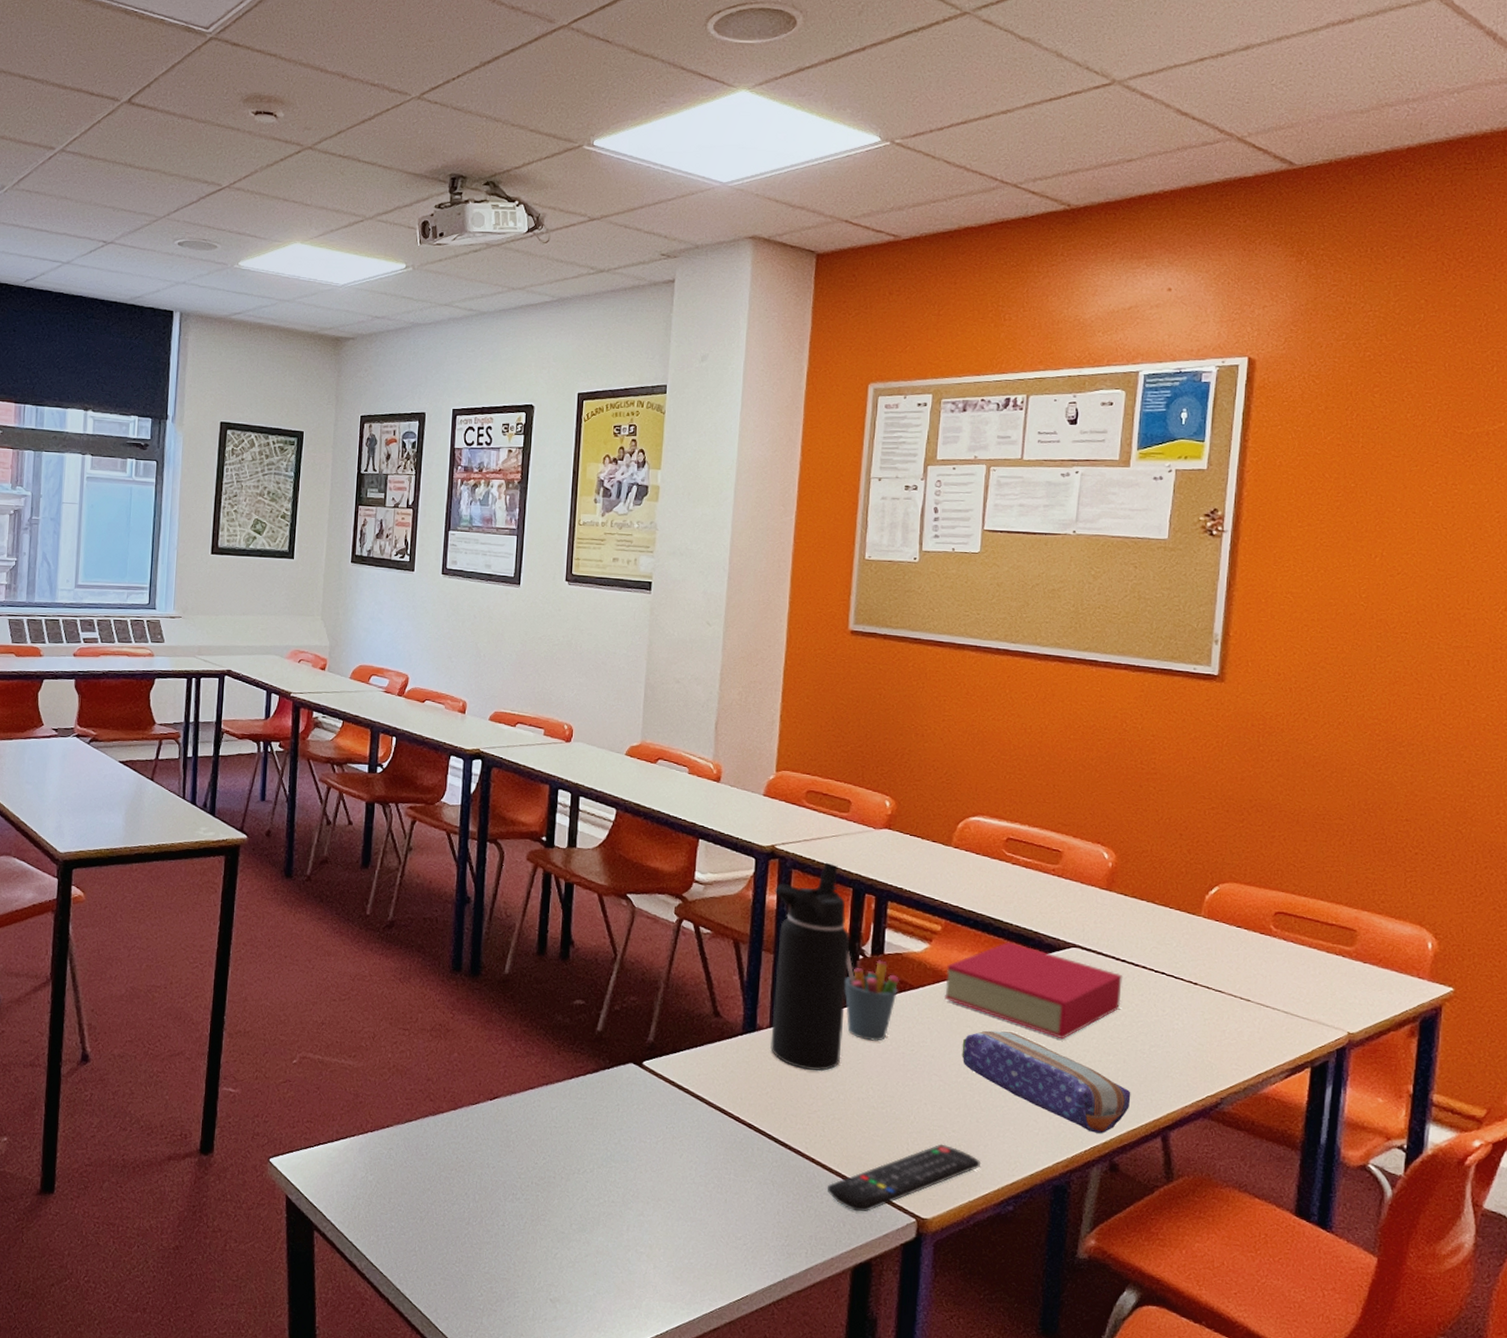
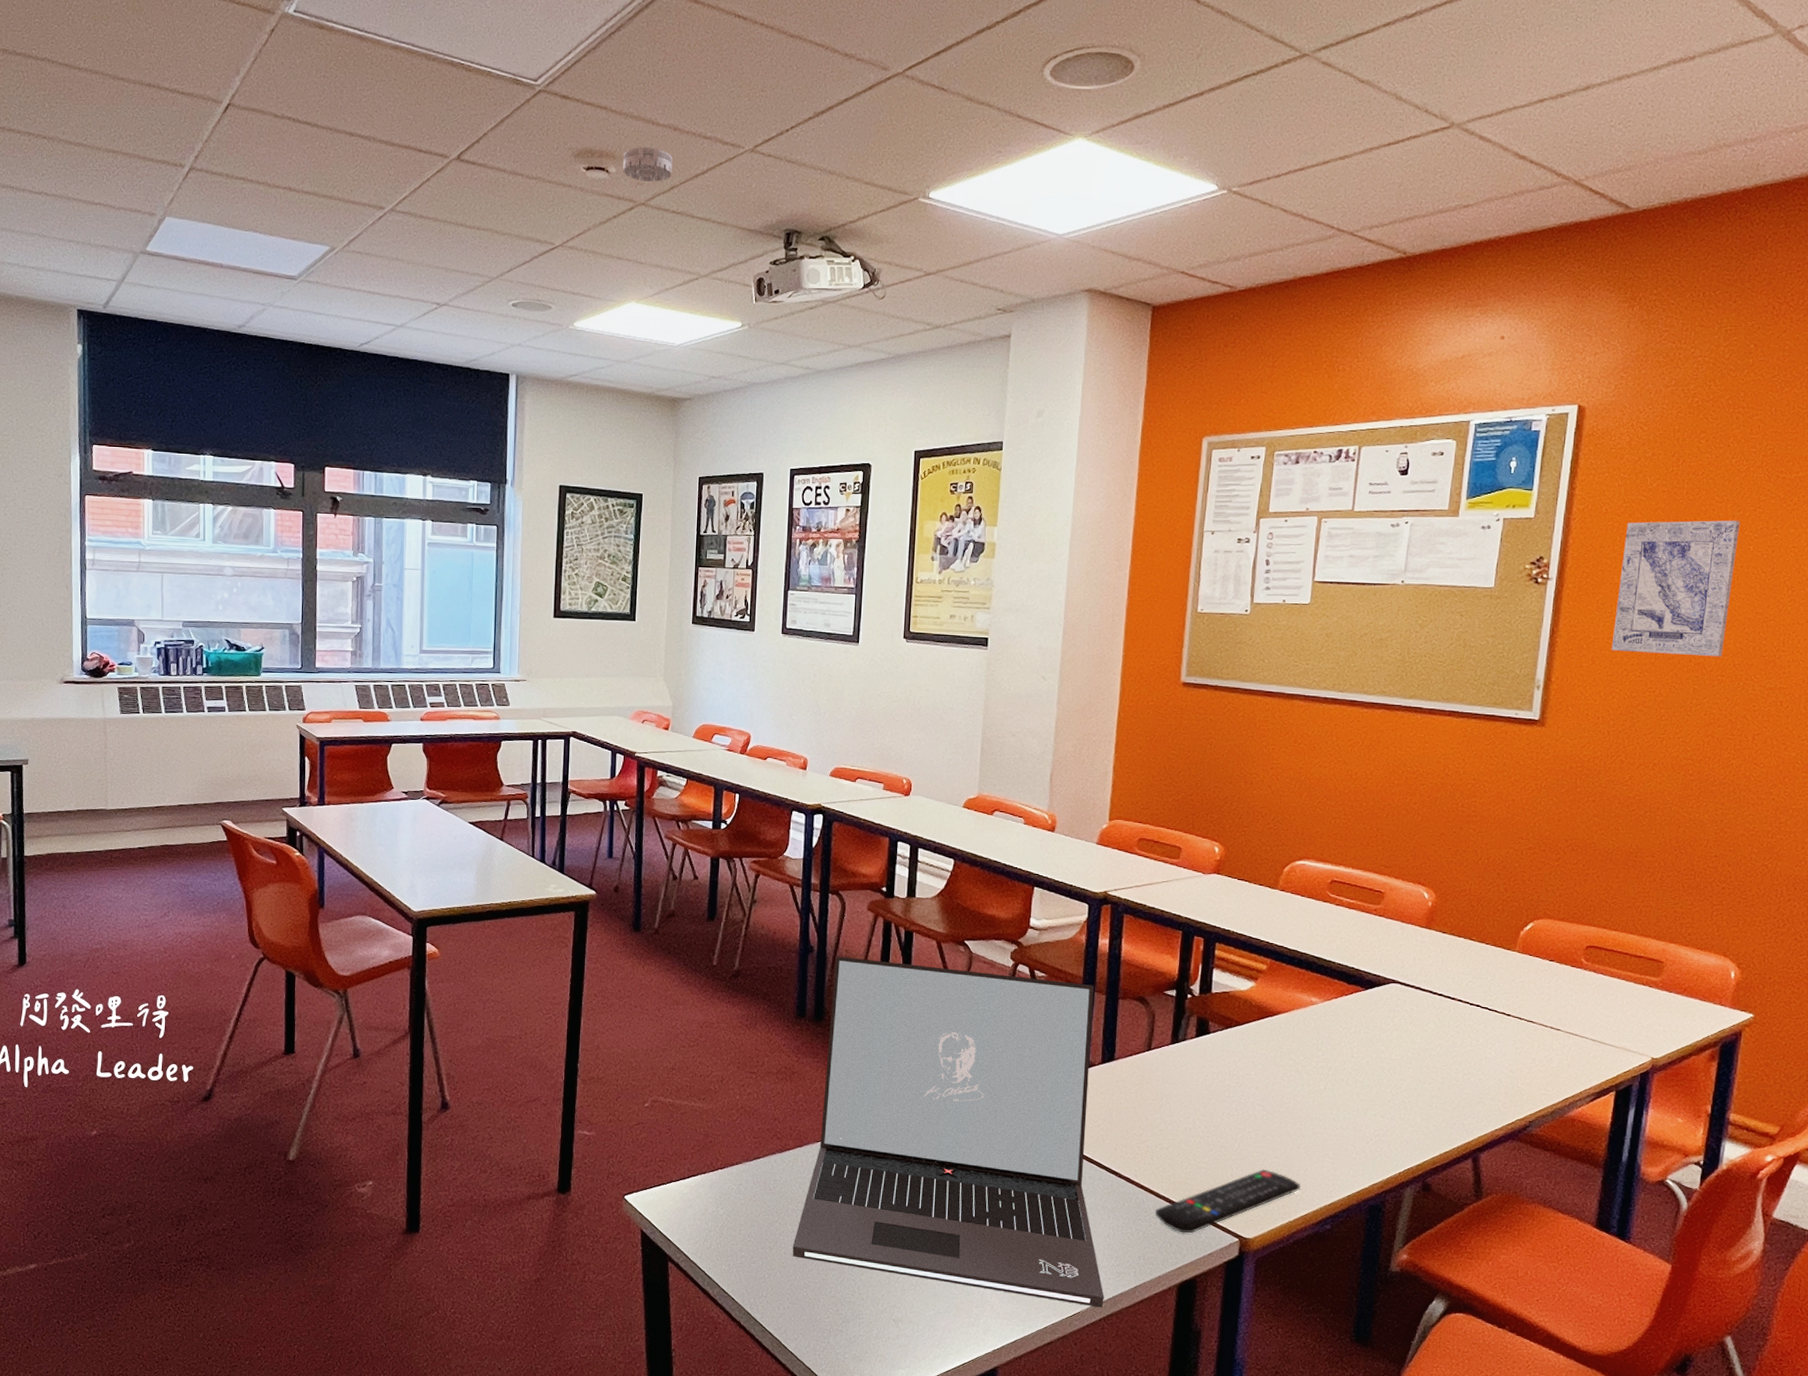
smoke detector: none [291,92,340,127] -> present [623,146,673,182]
laptop: none [444,908,774,1291] -> present [792,956,1104,1308]
water bottle: present [770,862,850,1071] -> none [1102,907,1180,1104]
pen holder: present [844,951,900,1041] -> none [1173,990,1227,1075]
book: present [943,942,1123,1040] -> none [1268,979,1440,1070]
pencil case: present [962,1030,1131,1134] -> none [1284,1062,1445,1156]
wall art: none [1290,475,1418,614] -> present [1611,520,1740,657]

